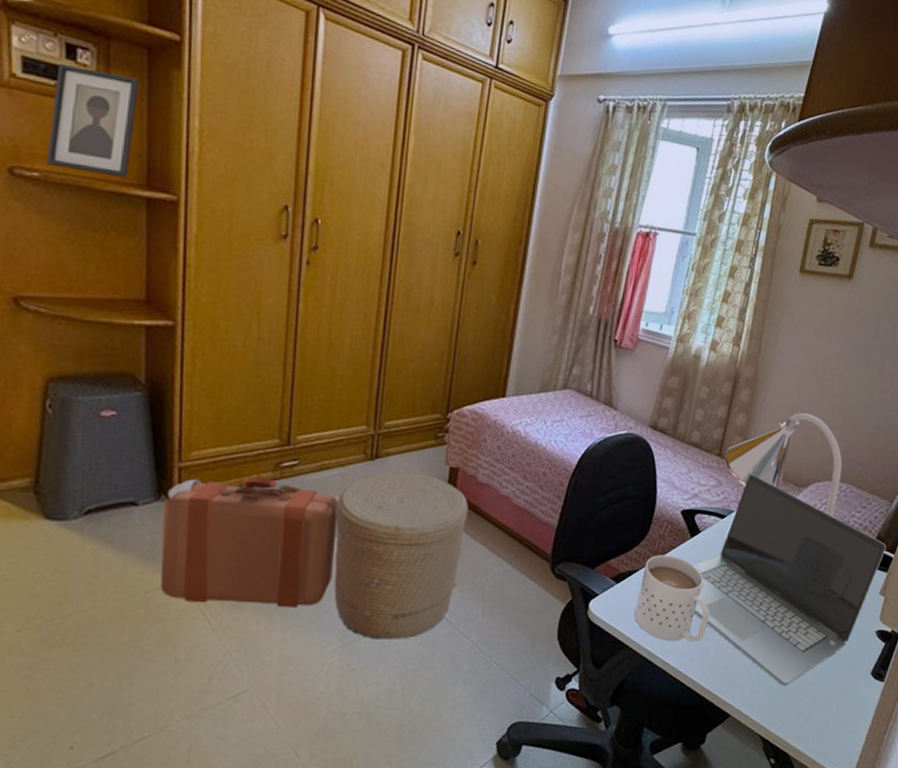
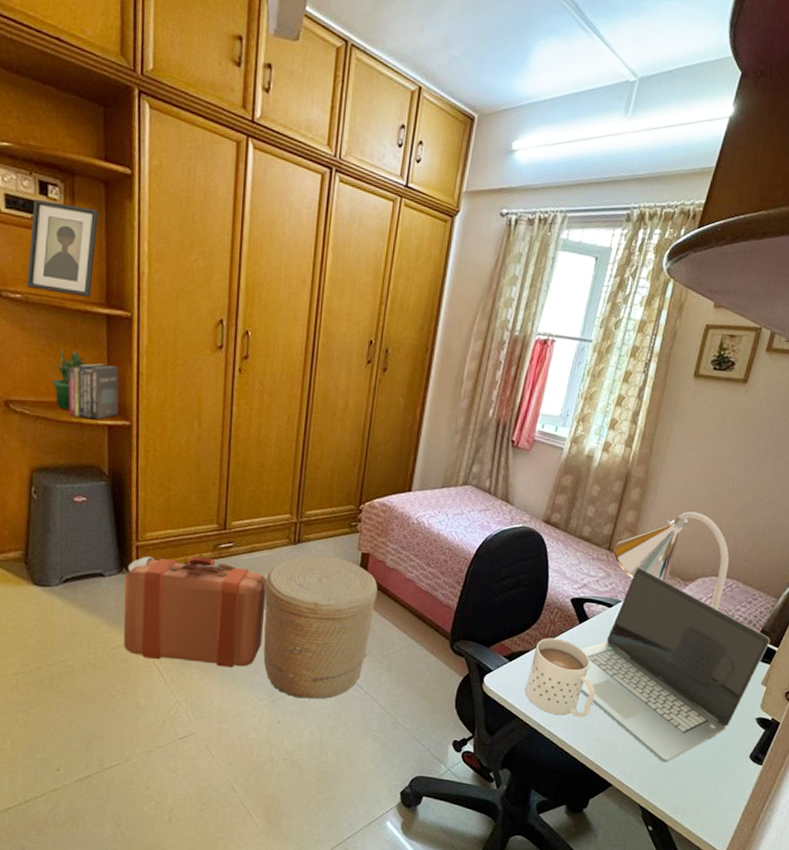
planter: none [76,236,121,307] -> present [52,349,87,409]
books: none [96,253,162,319] -> present [68,363,120,420]

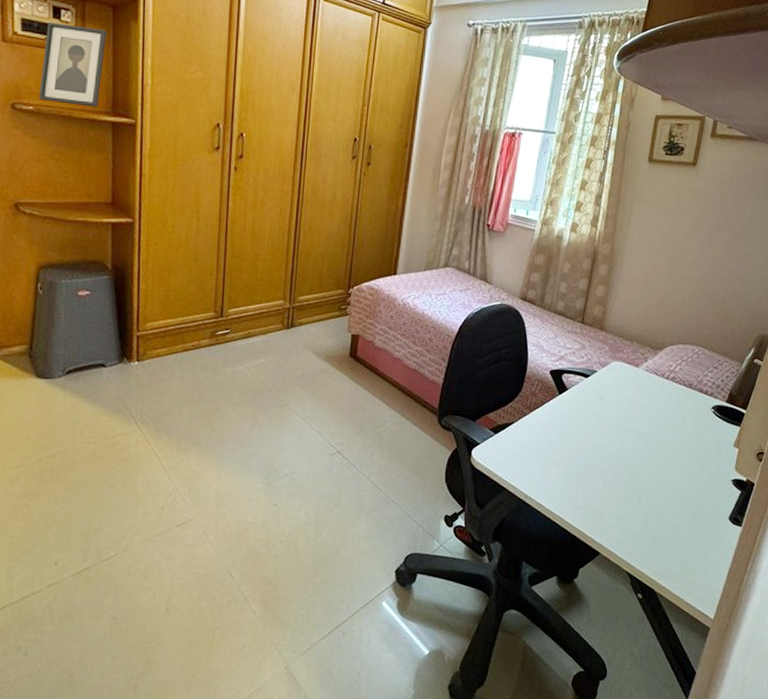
planter: present [52,349,87,409] -> none [60,154,93,209]
books: present [68,363,120,420] -> none [75,166,123,218]
suitcase: present [123,555,267,668] -> none [123,343,262,451]
woven basket: present [263,555,378,699] -> none [259,339,368,479]
mug: present [525,638,596,718] -> none [511,409,579,487]
laptop: present [580,567,771,763] -> none [561,338,739,528]
table lamp: present [614,511,730,611] -> none [587,284,694,377]

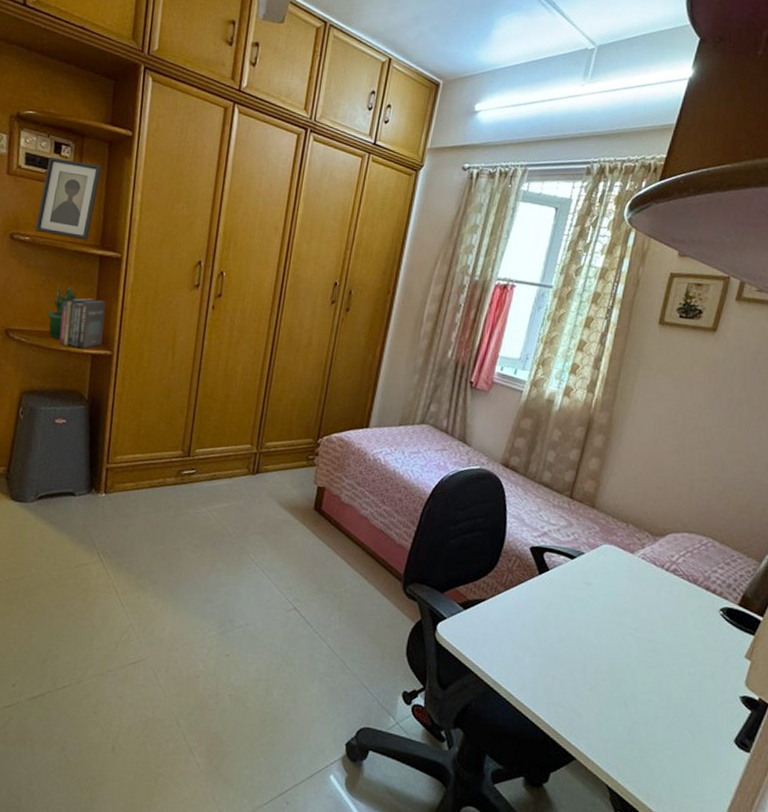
planter: none [60,154,93,209] -> present [47,284,79,338]
books: none [75,166,123,218] -> present [59,298,106,349]

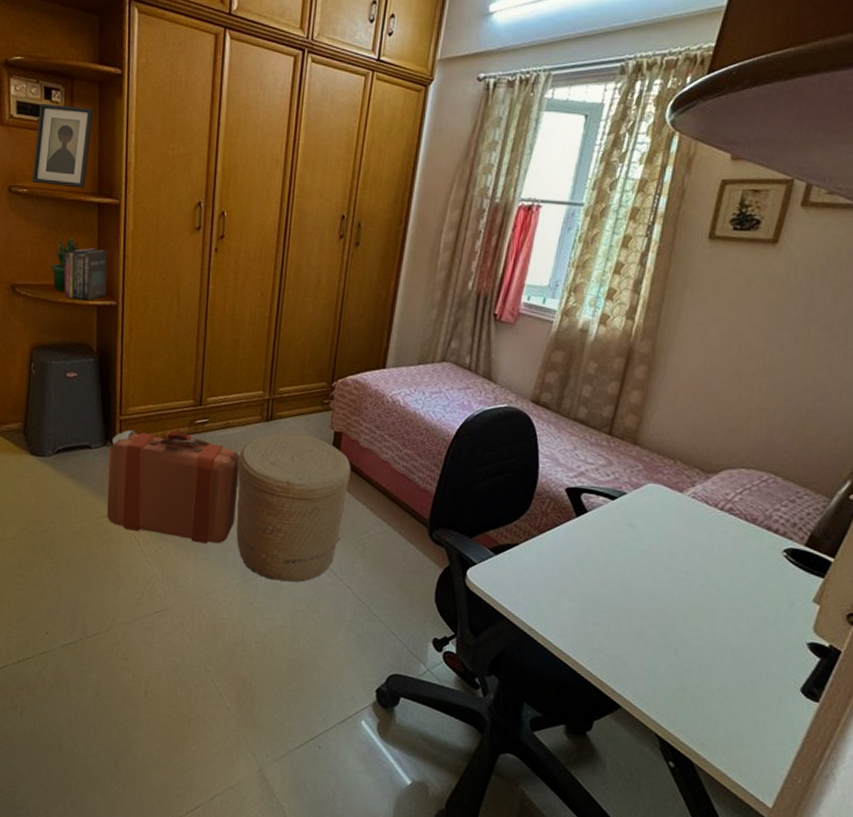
suitcase: none [86,478,225,595] -> present [107,430,240,544]
woven basket: none [216,486,332,635] -> present [236,433,351,582]

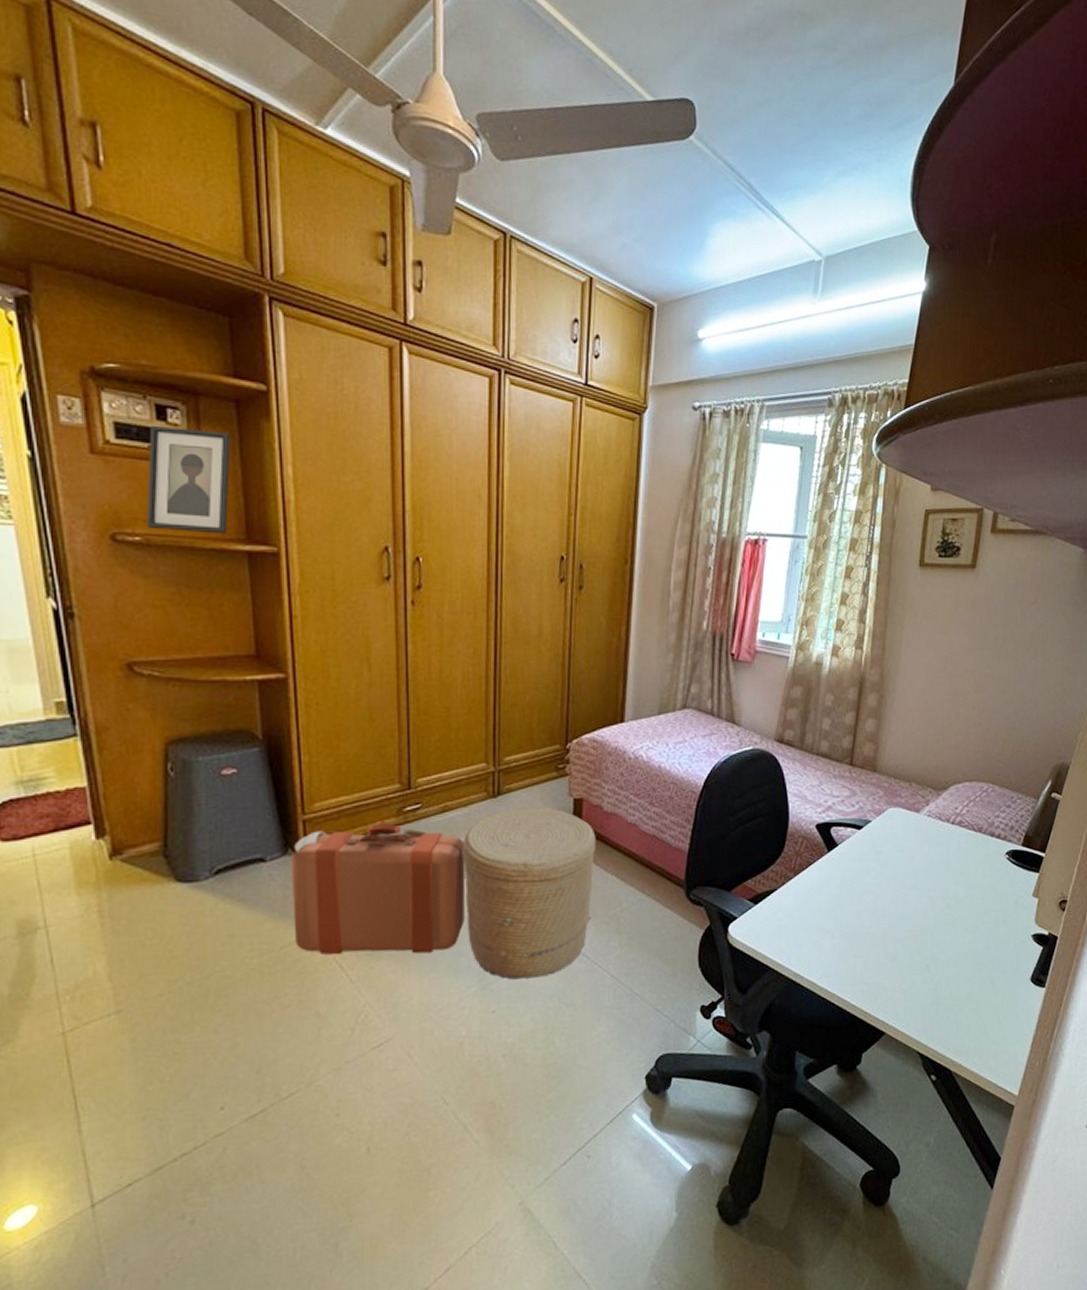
planter: present [51,236,81,291] -> none [185,596,228,666]
books: present [64,248,108,301] -> none [205,609,269,675]

